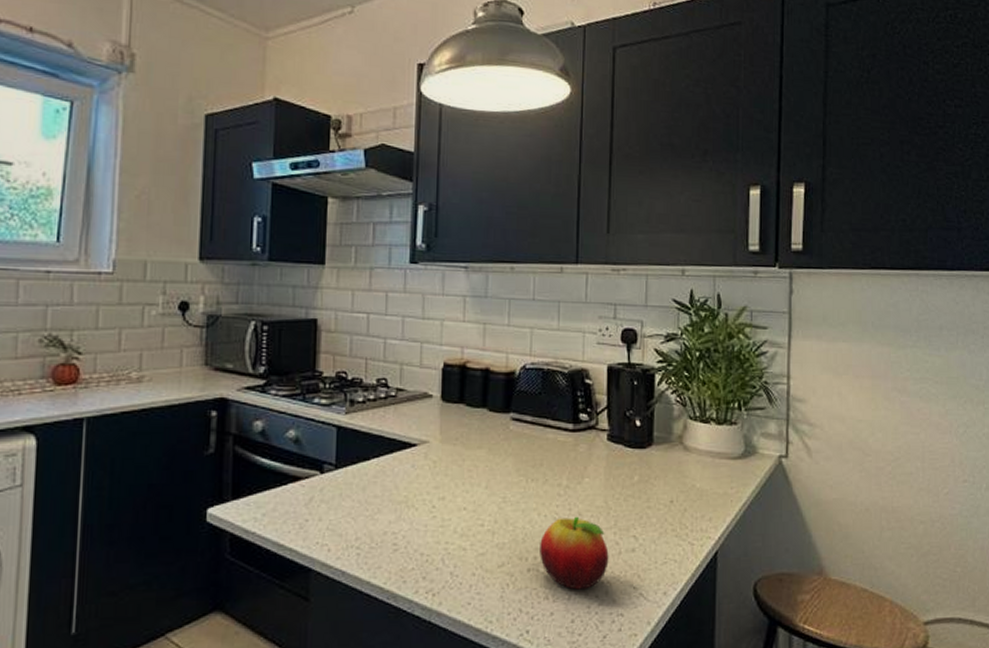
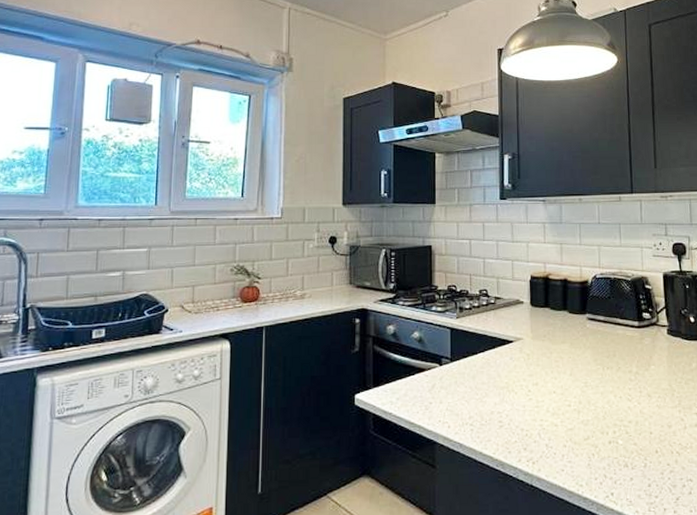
fruit: present [540,516,609,590] -> none [617,397,676,459]

